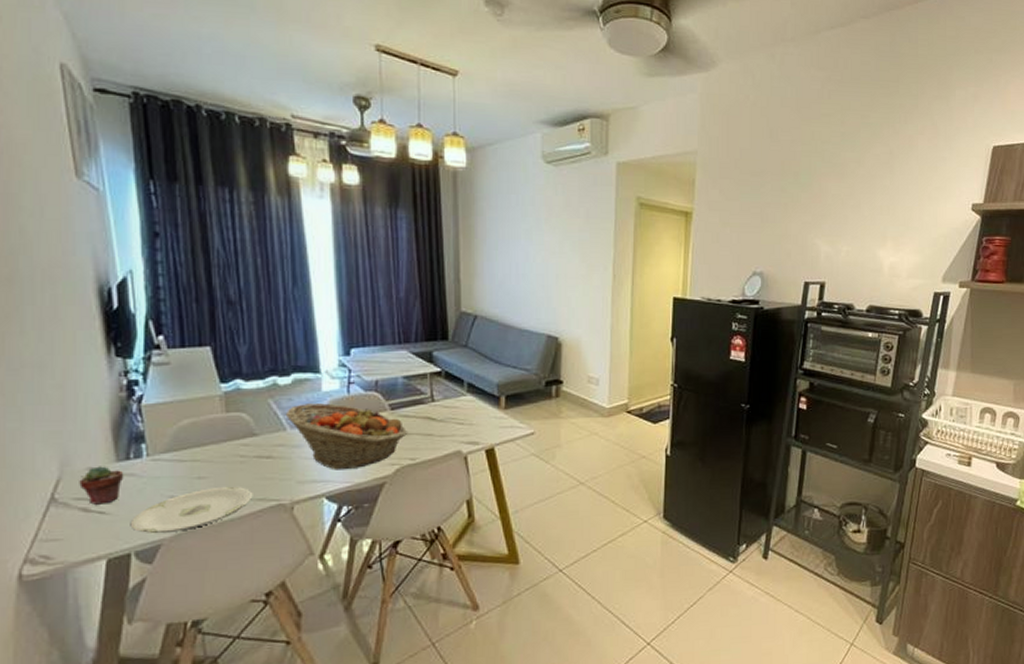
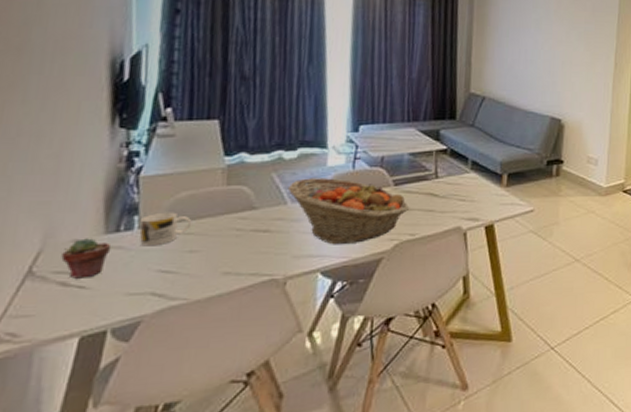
plate: present [130,486,253,534] -> none [110,260,246,310]
mug: none [148,439,197,474] -> present [139,212,192,247]

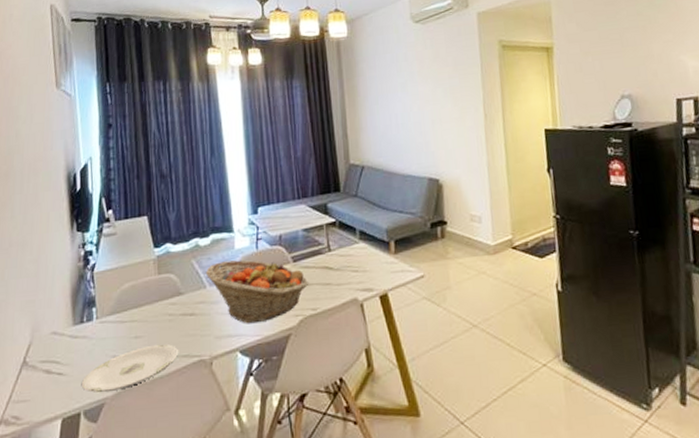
potted succulent: present [61,238,112,279] -> none [45,330,79,367]
plate: none [110,260,246,310] -> present [81,344,179,393]
mug: present [139,212,192,247] -> none [97,302,135,335]

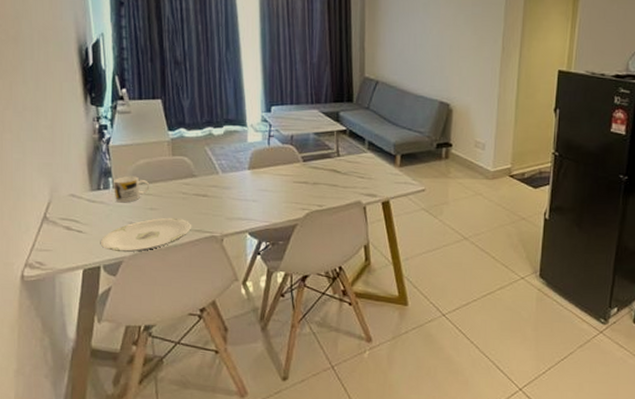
mug: none [97,302,135,335] -> present [114,176,150,203]
fruit basket: present [205,259,309,324] -> none [218,152,317,211]

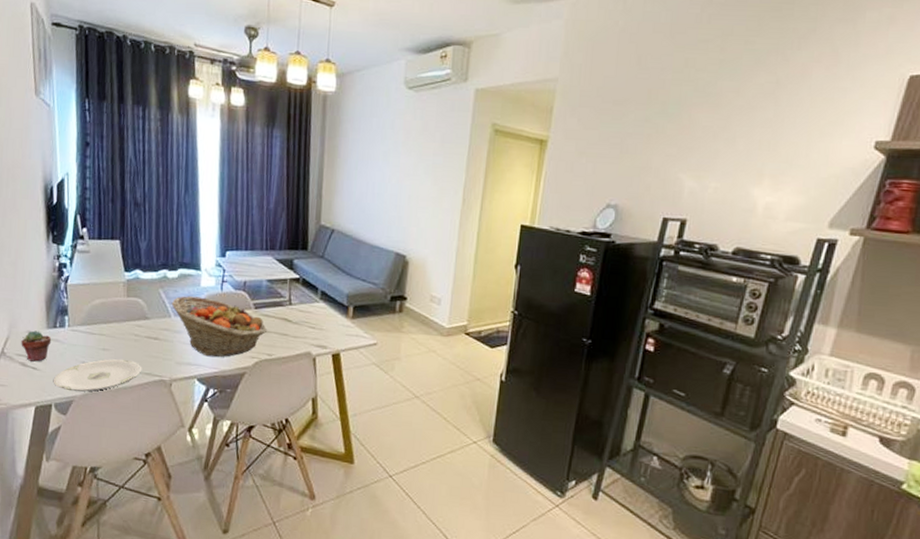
potted succulent: none [64,194,96,225] -> present [21,330,52,362]
mug: present [114,176,150,203] -> none [69,315,104,342]
fruit basket: none [218,152,317,211] -> present [171,295,268,357]

